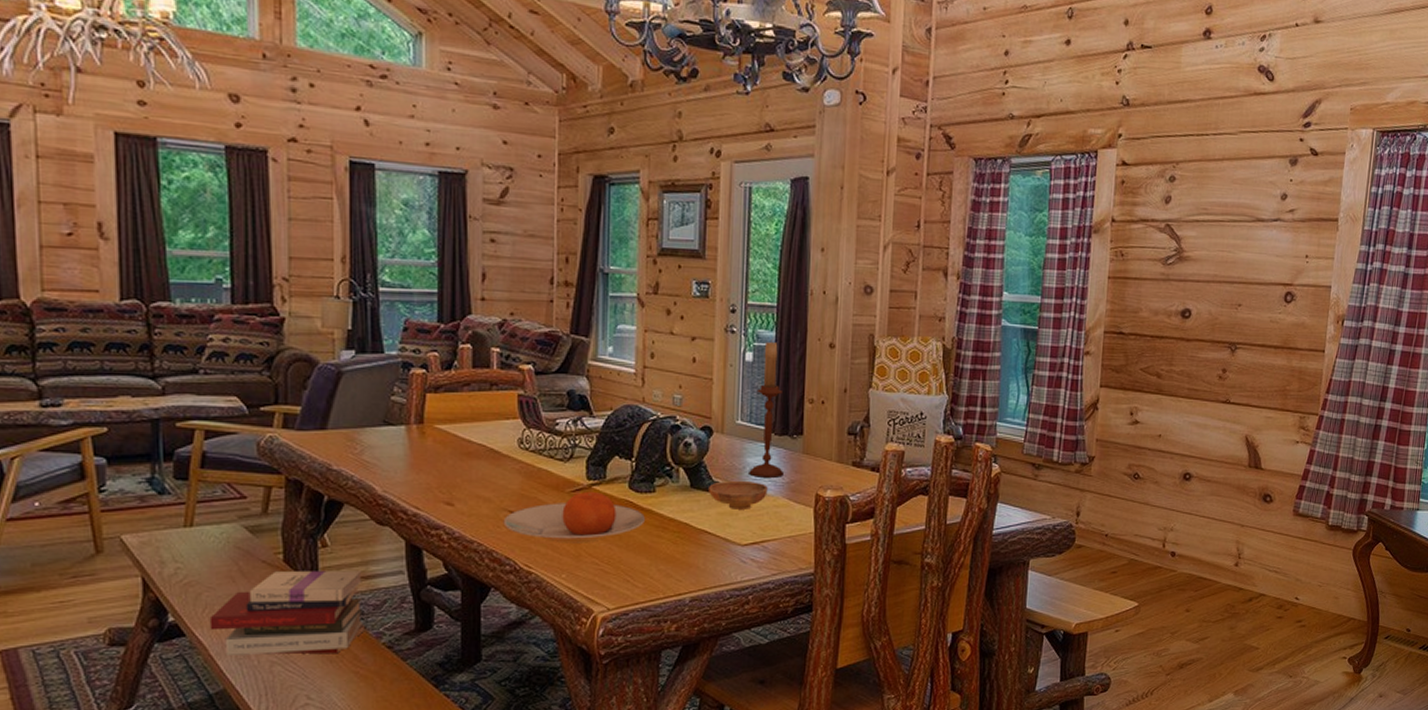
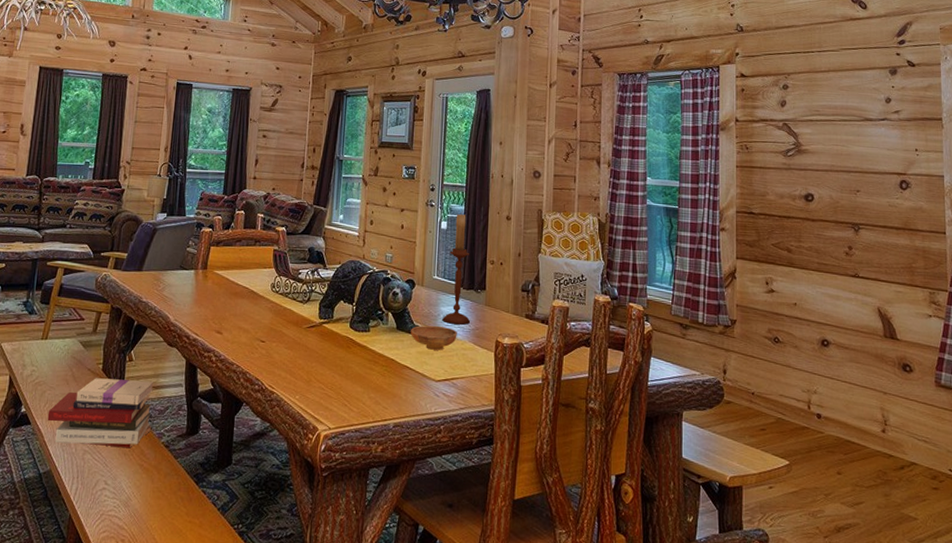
plate: present [503,492,646,543] -> none [256,329,362,371]

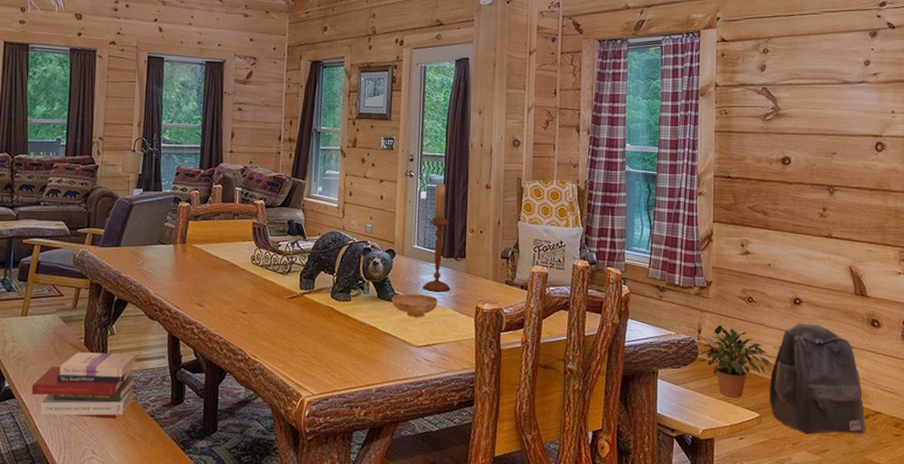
potted plant: none [725,365,799,443] -> present [700,324,771,398]
backpack: none [798,365,901,487] -> present [769,323,866,434]

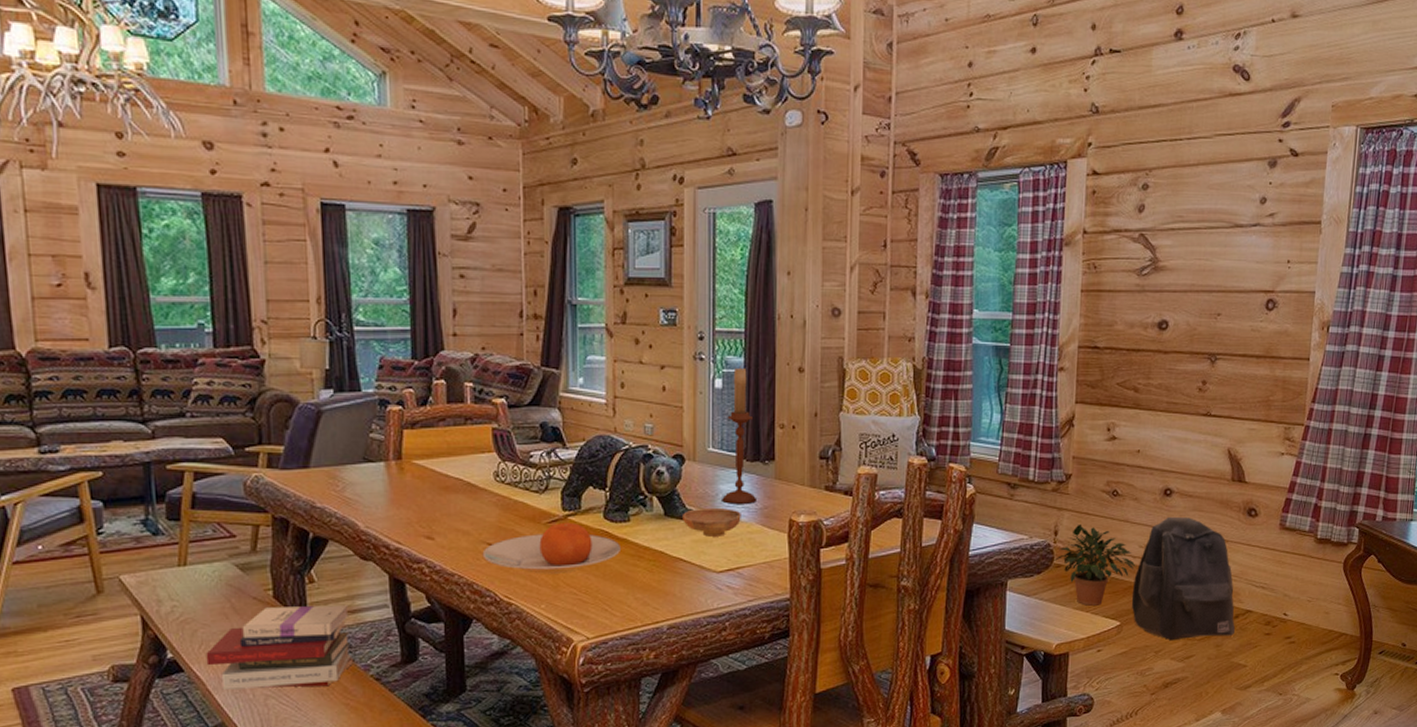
plate: none [238,299,343,340] -> present [482,523,622,574]

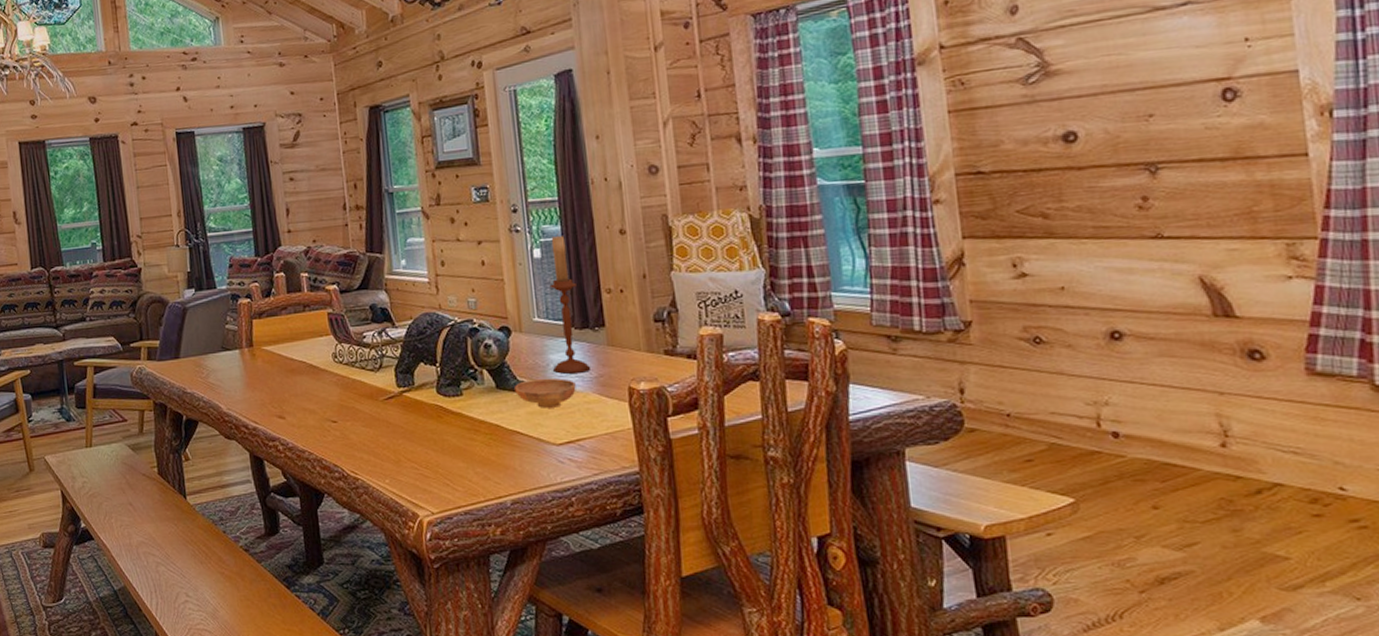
books: present [205,605,353,690] -> none [109,481,225,556]
plate: present [482,523,622,574] -> none [328,399,458,450]
potted plant: present [1055,524,1135,606] -> none [966,379,1084,478]
backpack: present [1131,516,1235,640] -> none [1085,365,1260,522]

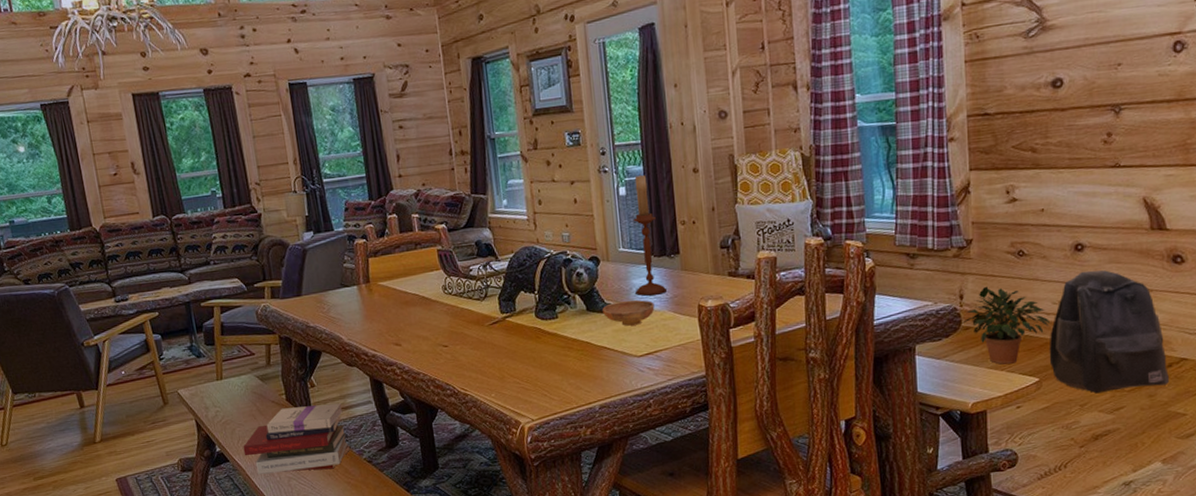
books: none [109,481,225,556] -> present [243,403,350,474]
potted plant: none [966,379,1084,478] -> present [963,286,1050,365]
backpack: none [1085,365,1260,522] -> present [1049,270,1169,393]

